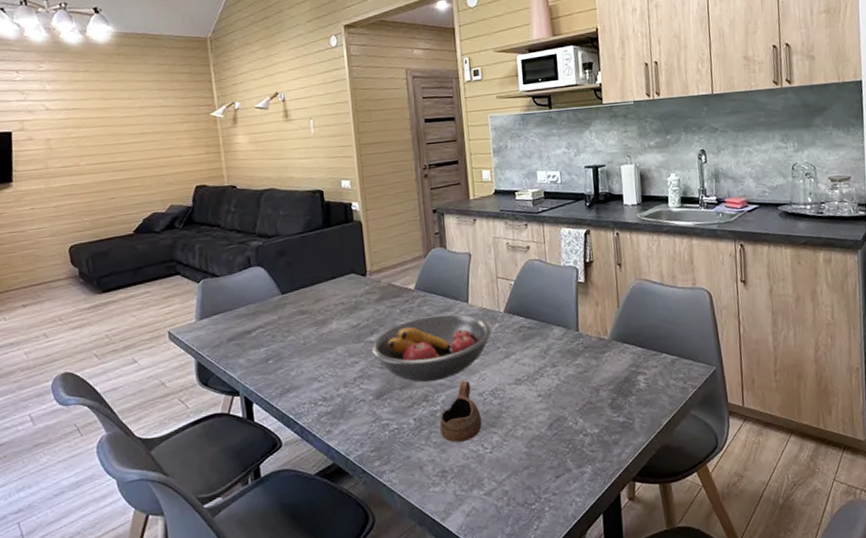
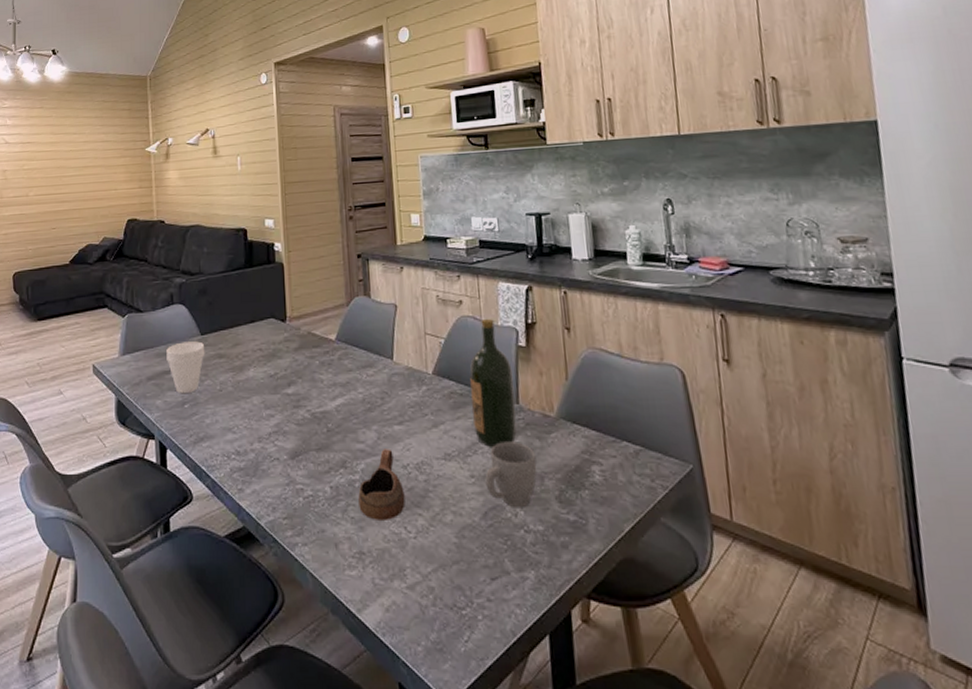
cup: none [246,300,287,350] -> present [166,341,205,393]
fruit bowl: present [371,313,491,382] -> none [287,371,418,446]
wine bottle: none [537,261,577,370] -> present [470,319,517,447]
mug: none [550,363,594,418] -> present [485,442,537,508]

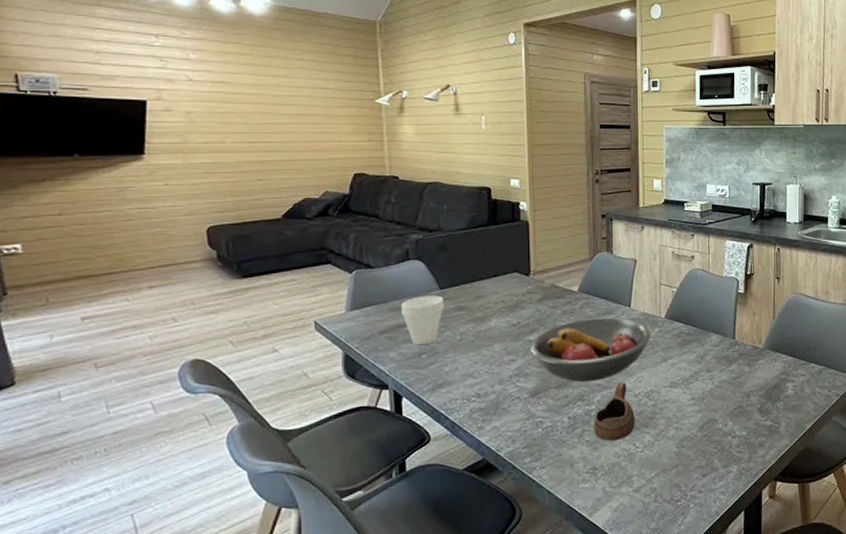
fruit bowl: none [287,371,418,446] -> present [529,317,651,382]
wine bottle: present [470,319,517,447] -> none [696,271,732,375]
mug: present [485,442,537,508] -> none [703,369,745,420]

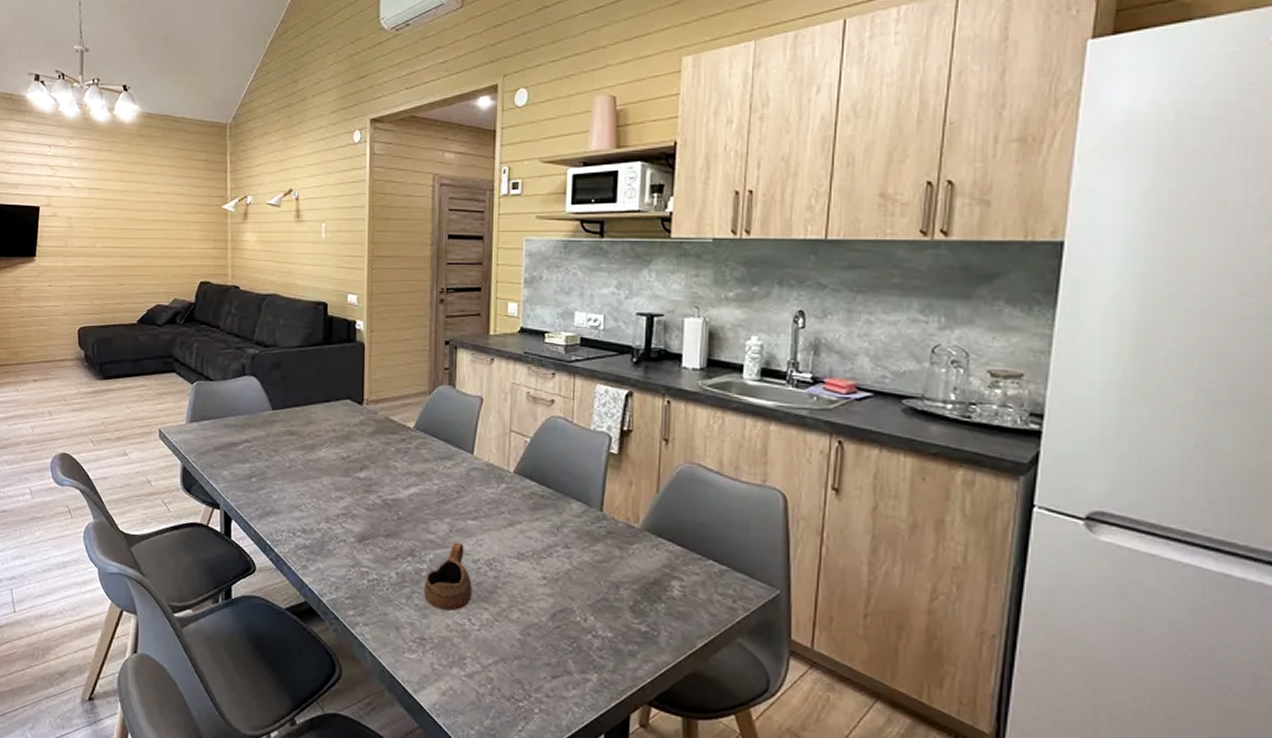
cup: present [401,295,445,345] -> none [235,415,276,467]
fruit bowl: present [529,317,651,382] -> none [358,461,496,536]

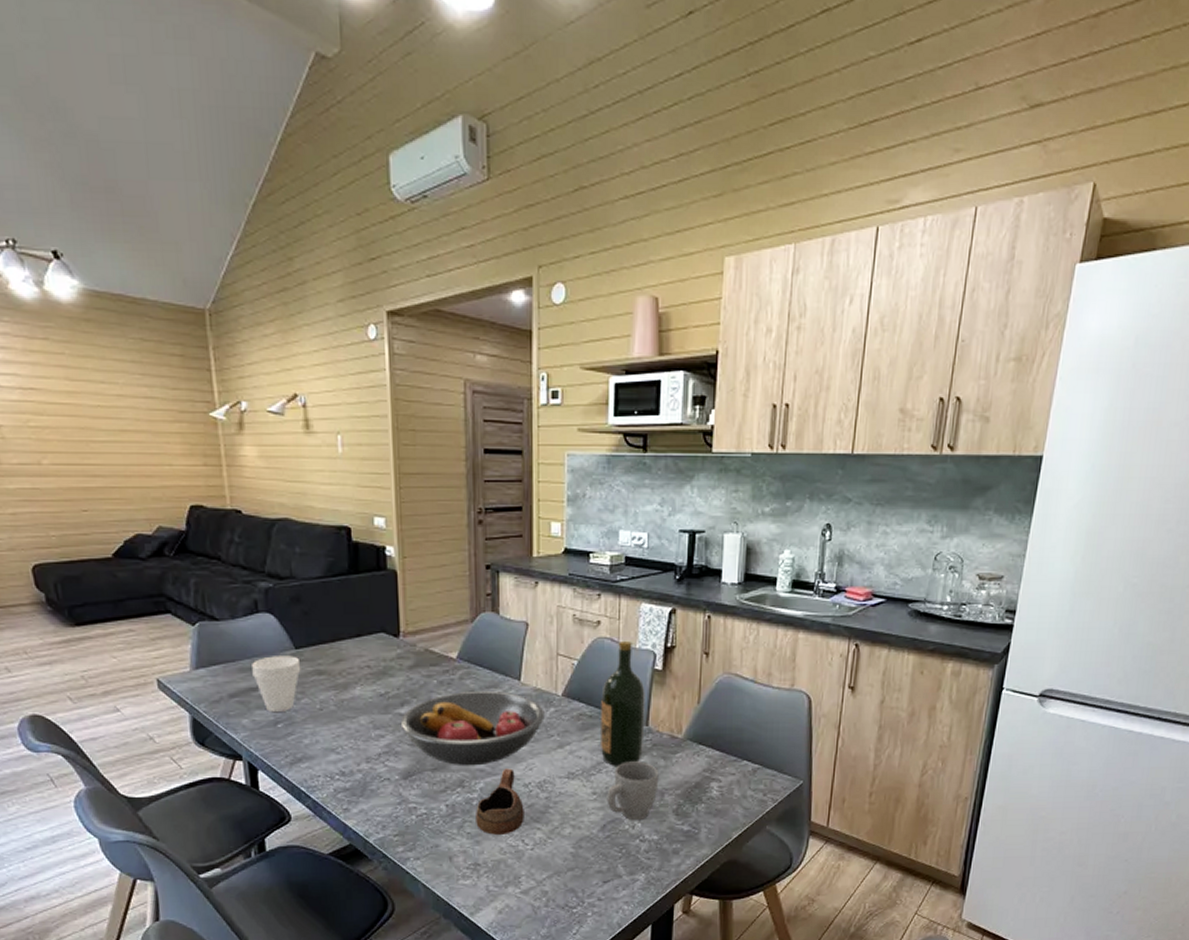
cup: none [235,415,276,467] -> present [252,656,301,712]
fruit bowl: none [358,461,496,536] -> present [400,691,545,766]
wine bottle: none [552,422,600,552] -> present [601,642,645,766]
mug: none [557,547,614,614] -> present [607,761,659,821]

